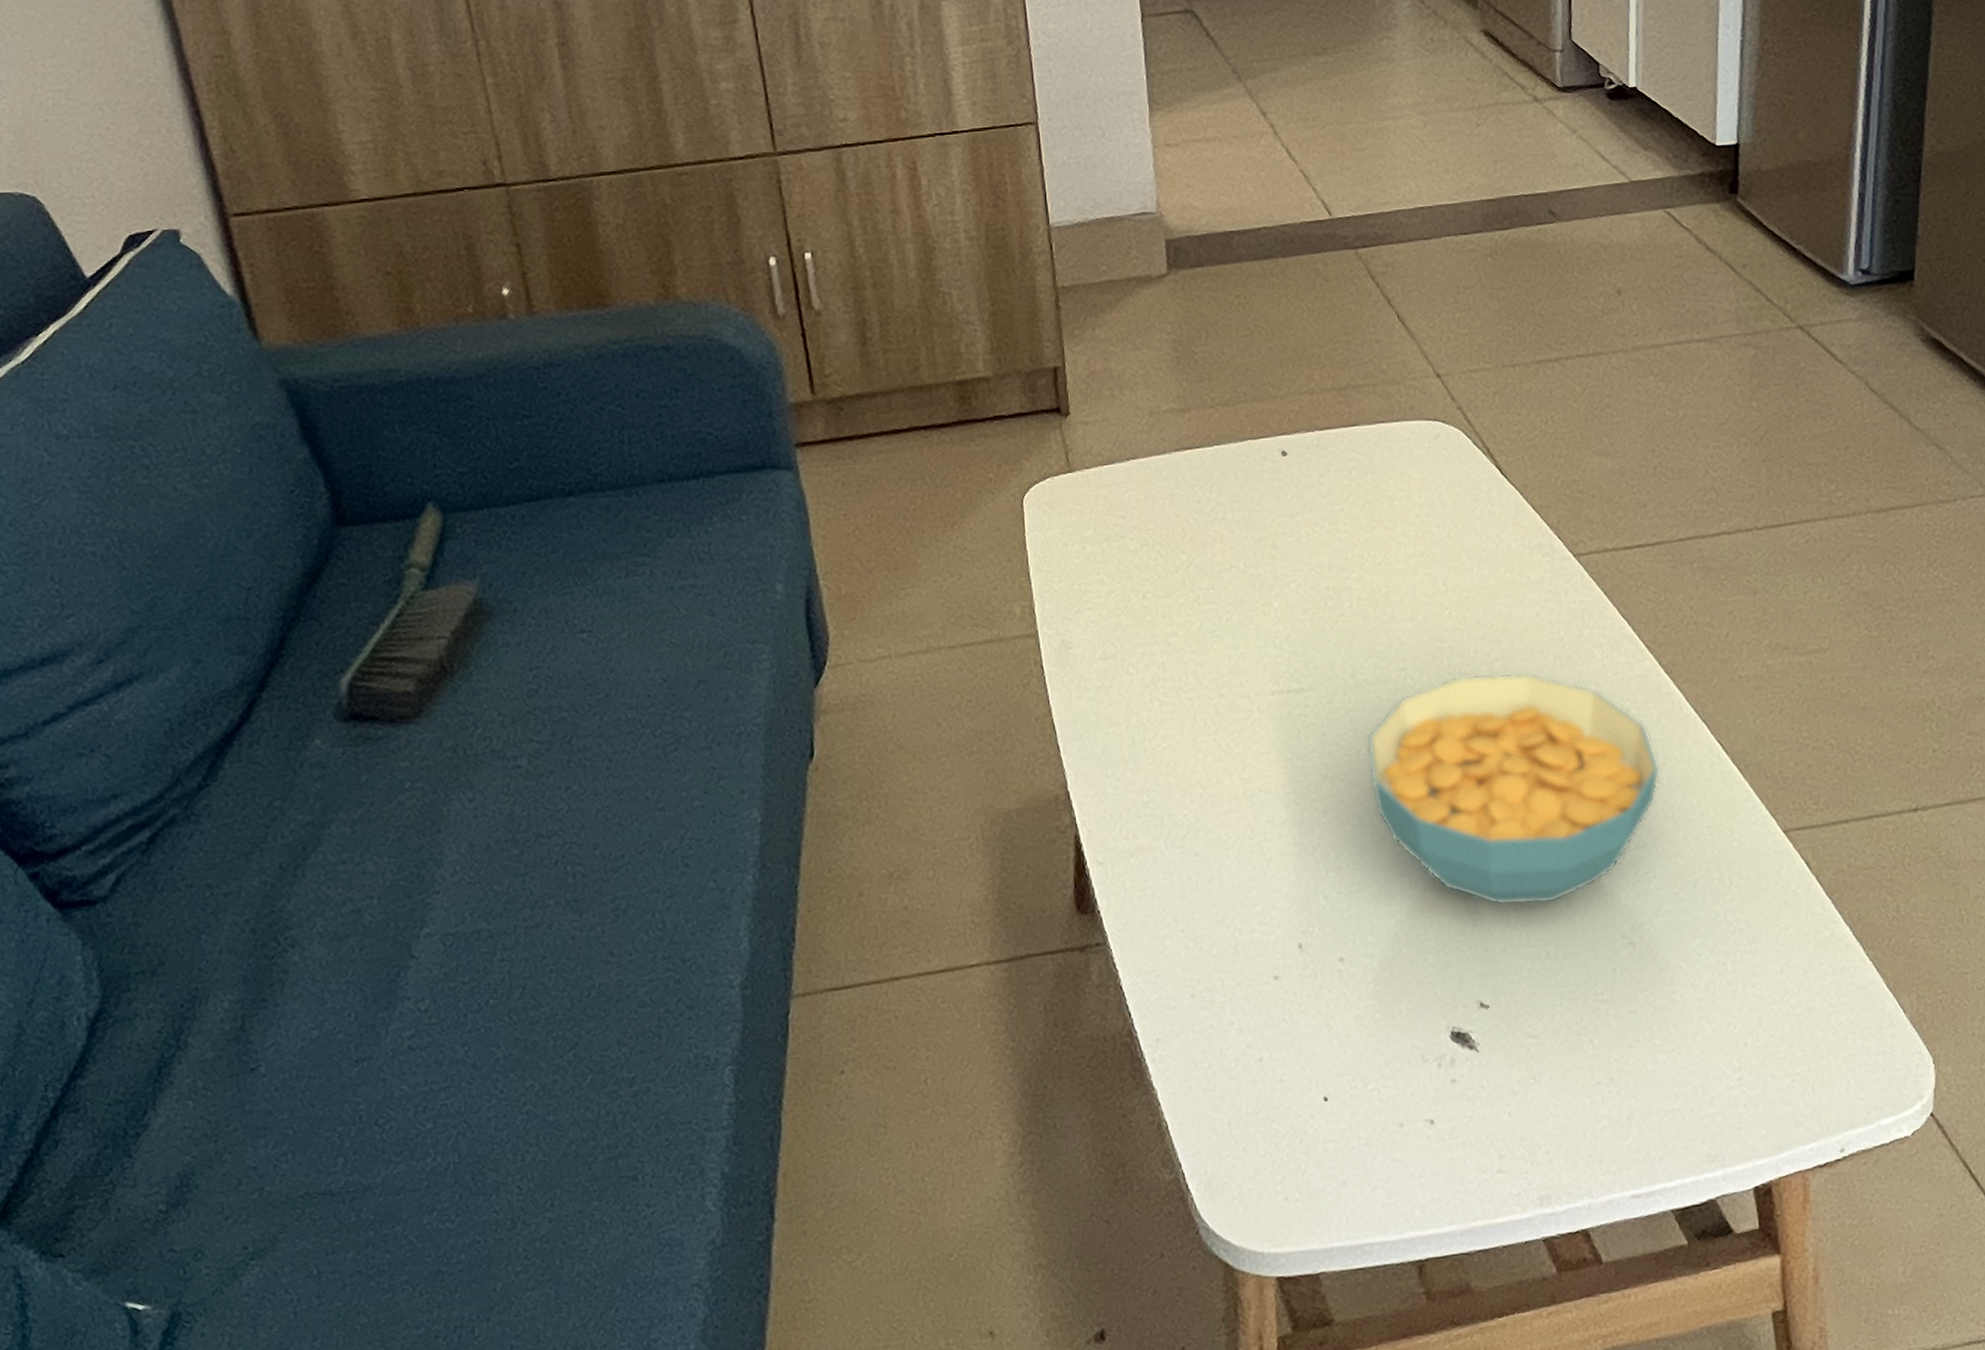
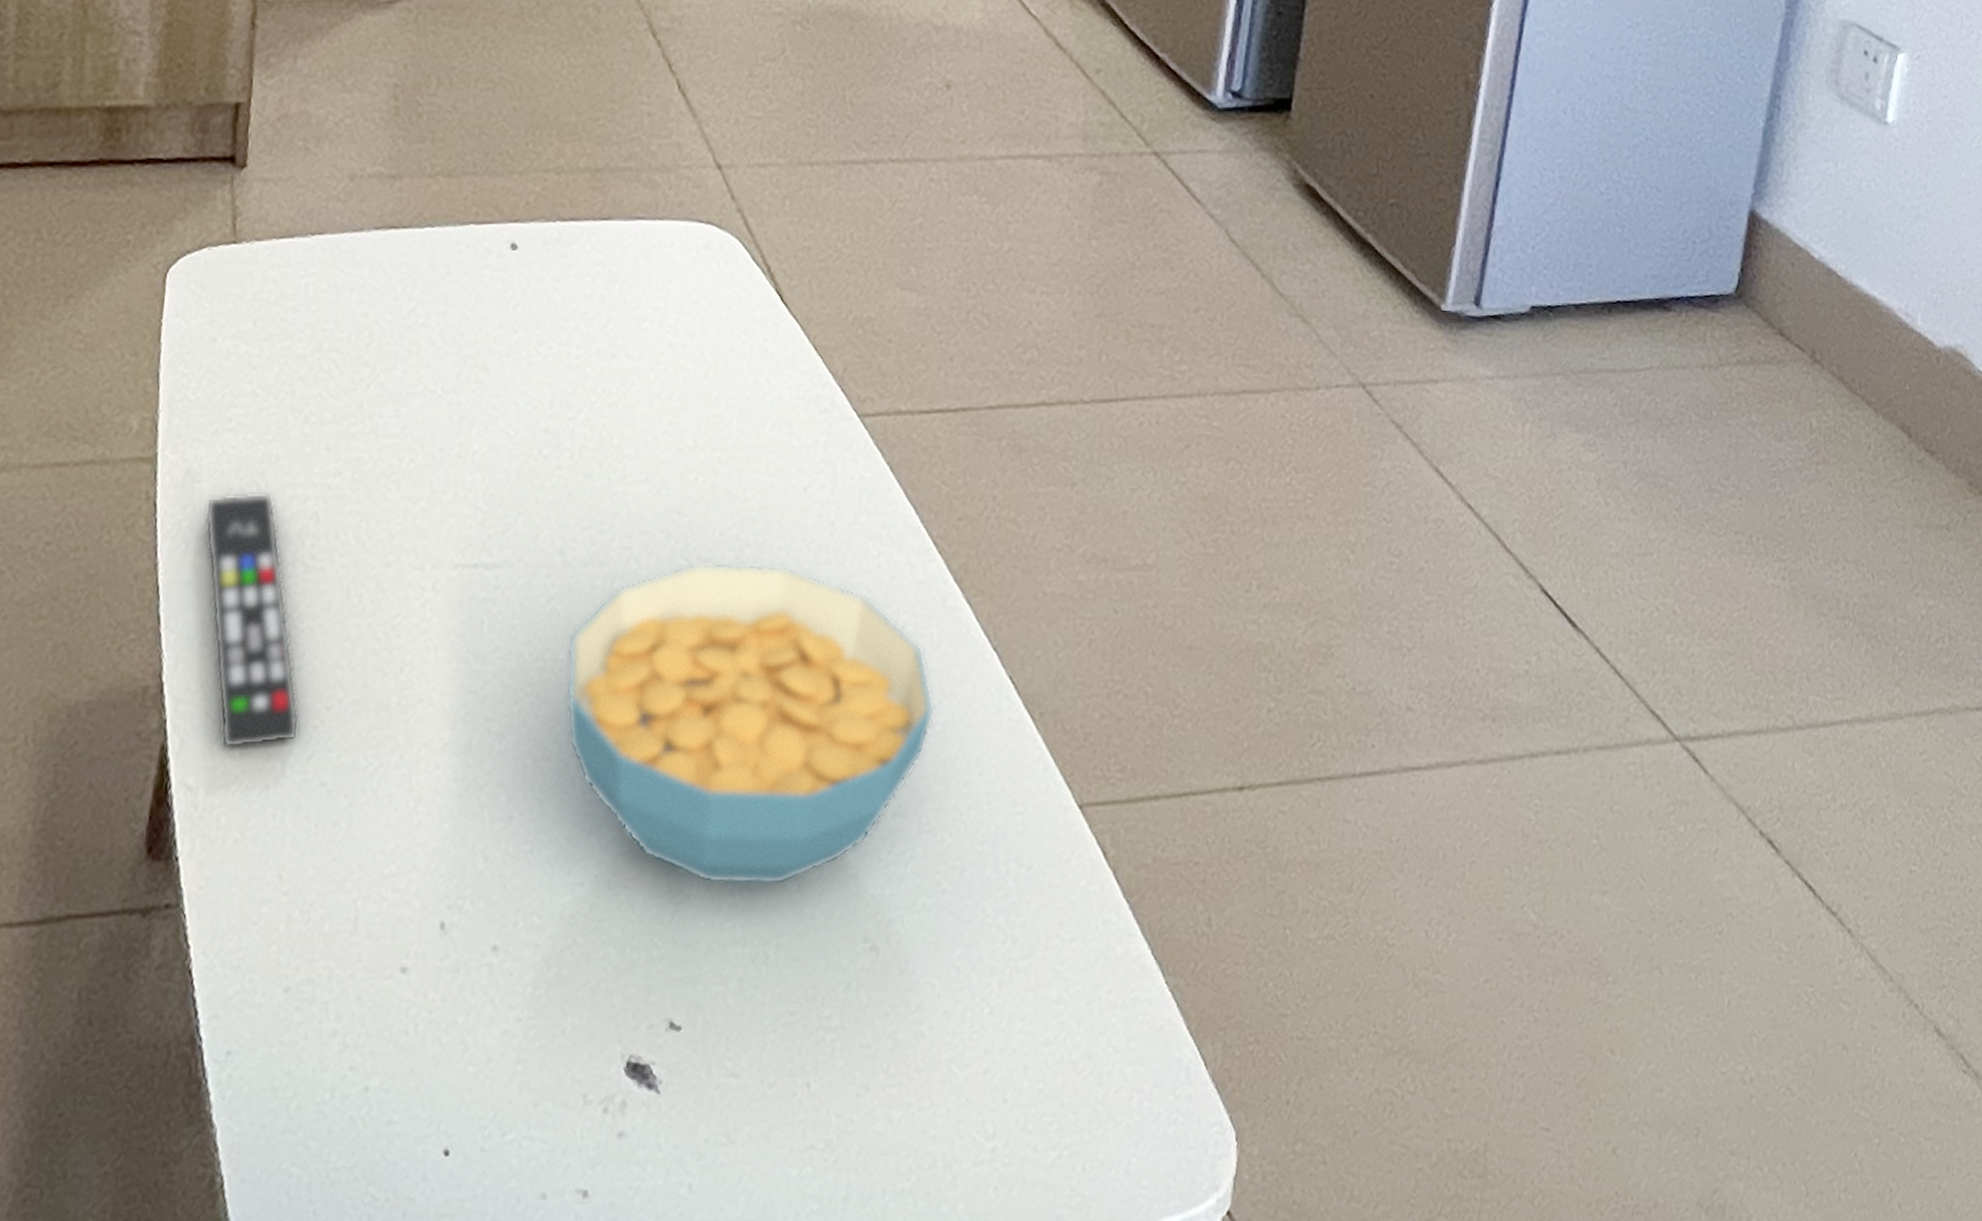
remote control: none [1079,651,1174,834] -> present [204,493,300,749]

